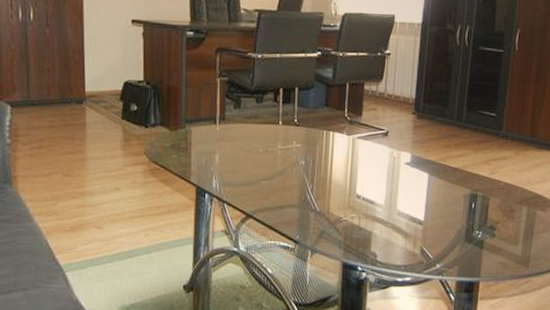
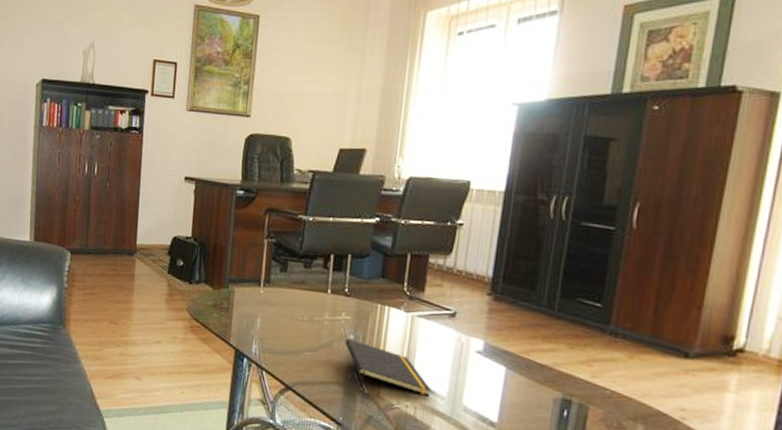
notepad: none [297,164,372,208] -> present [345,338,431,397]

